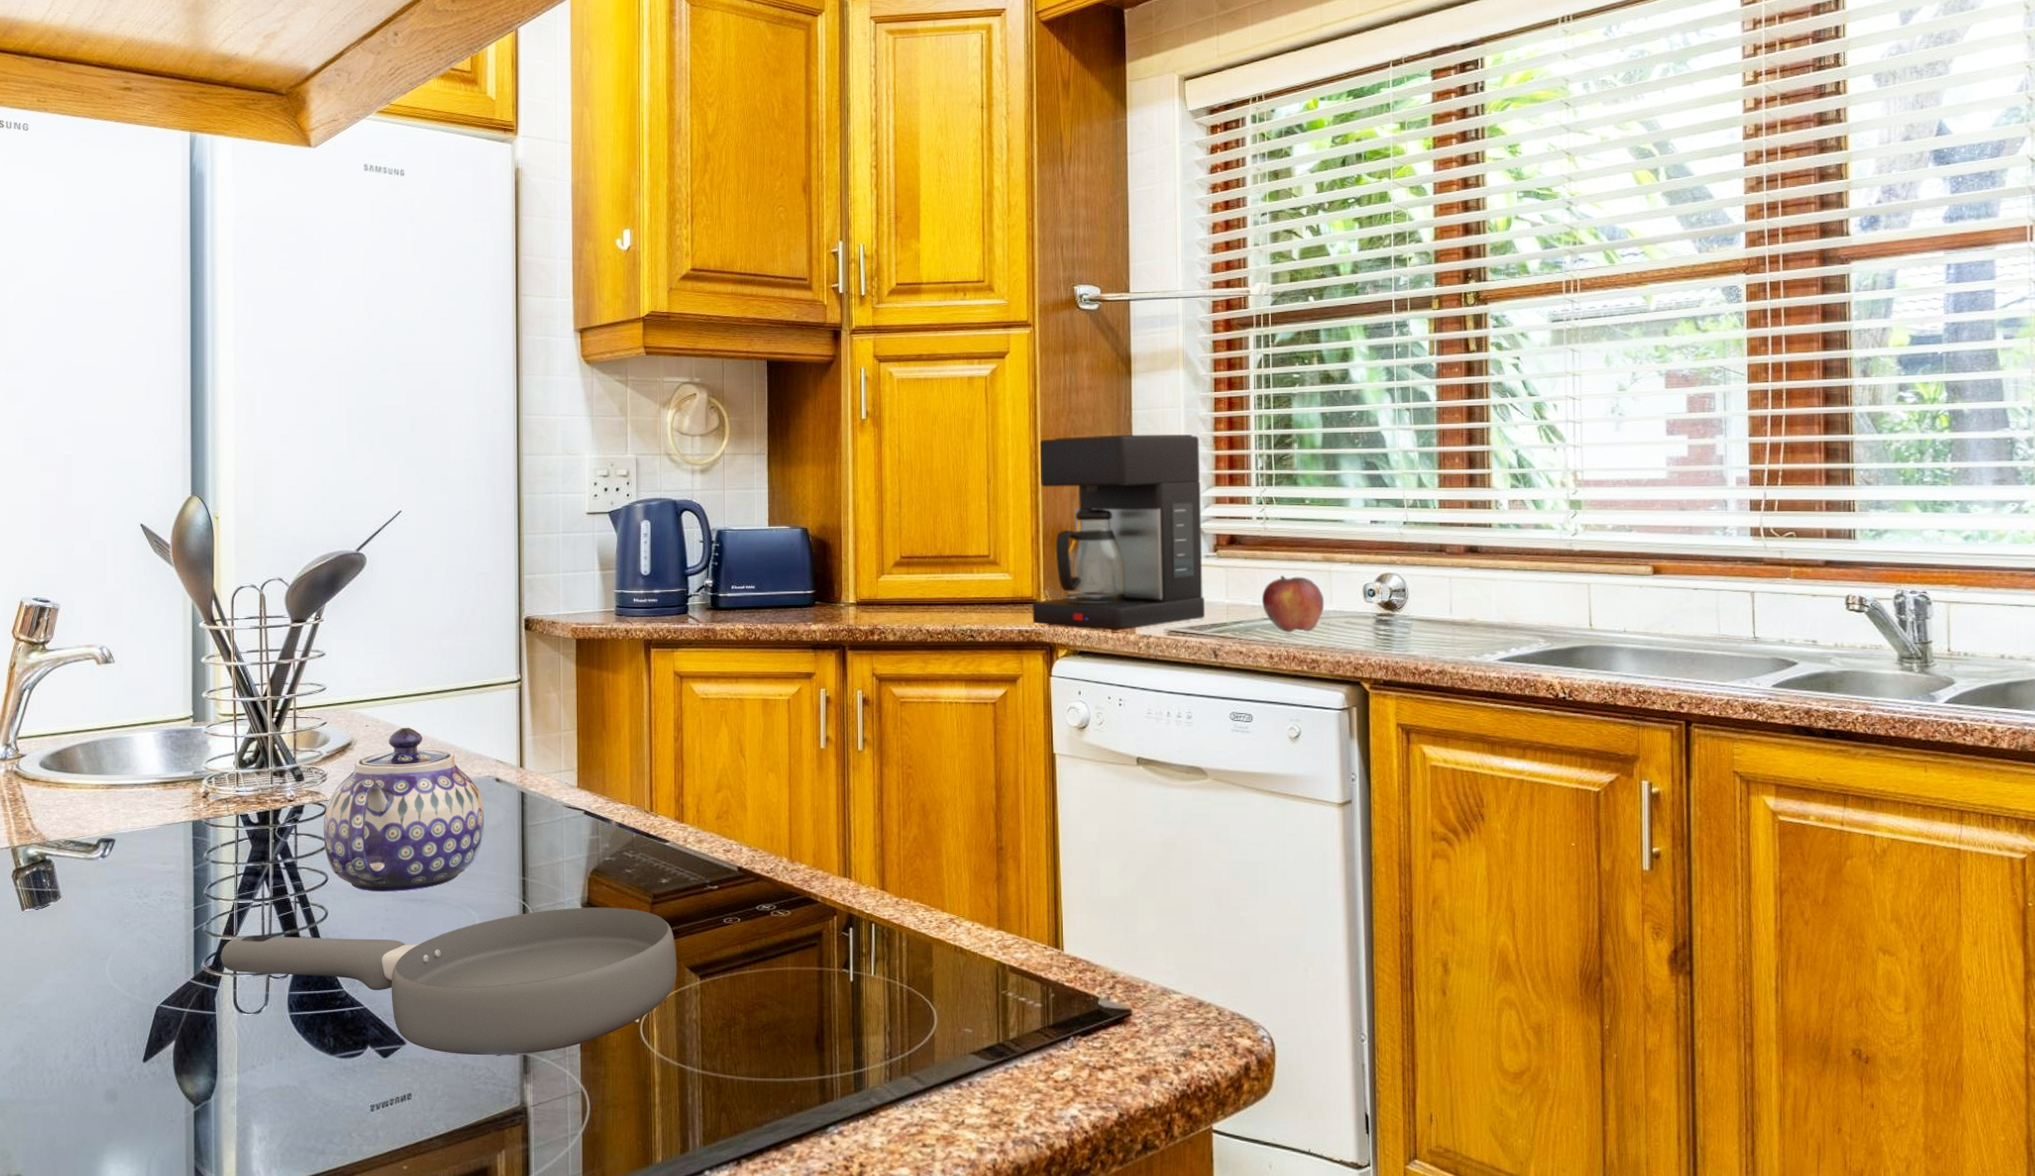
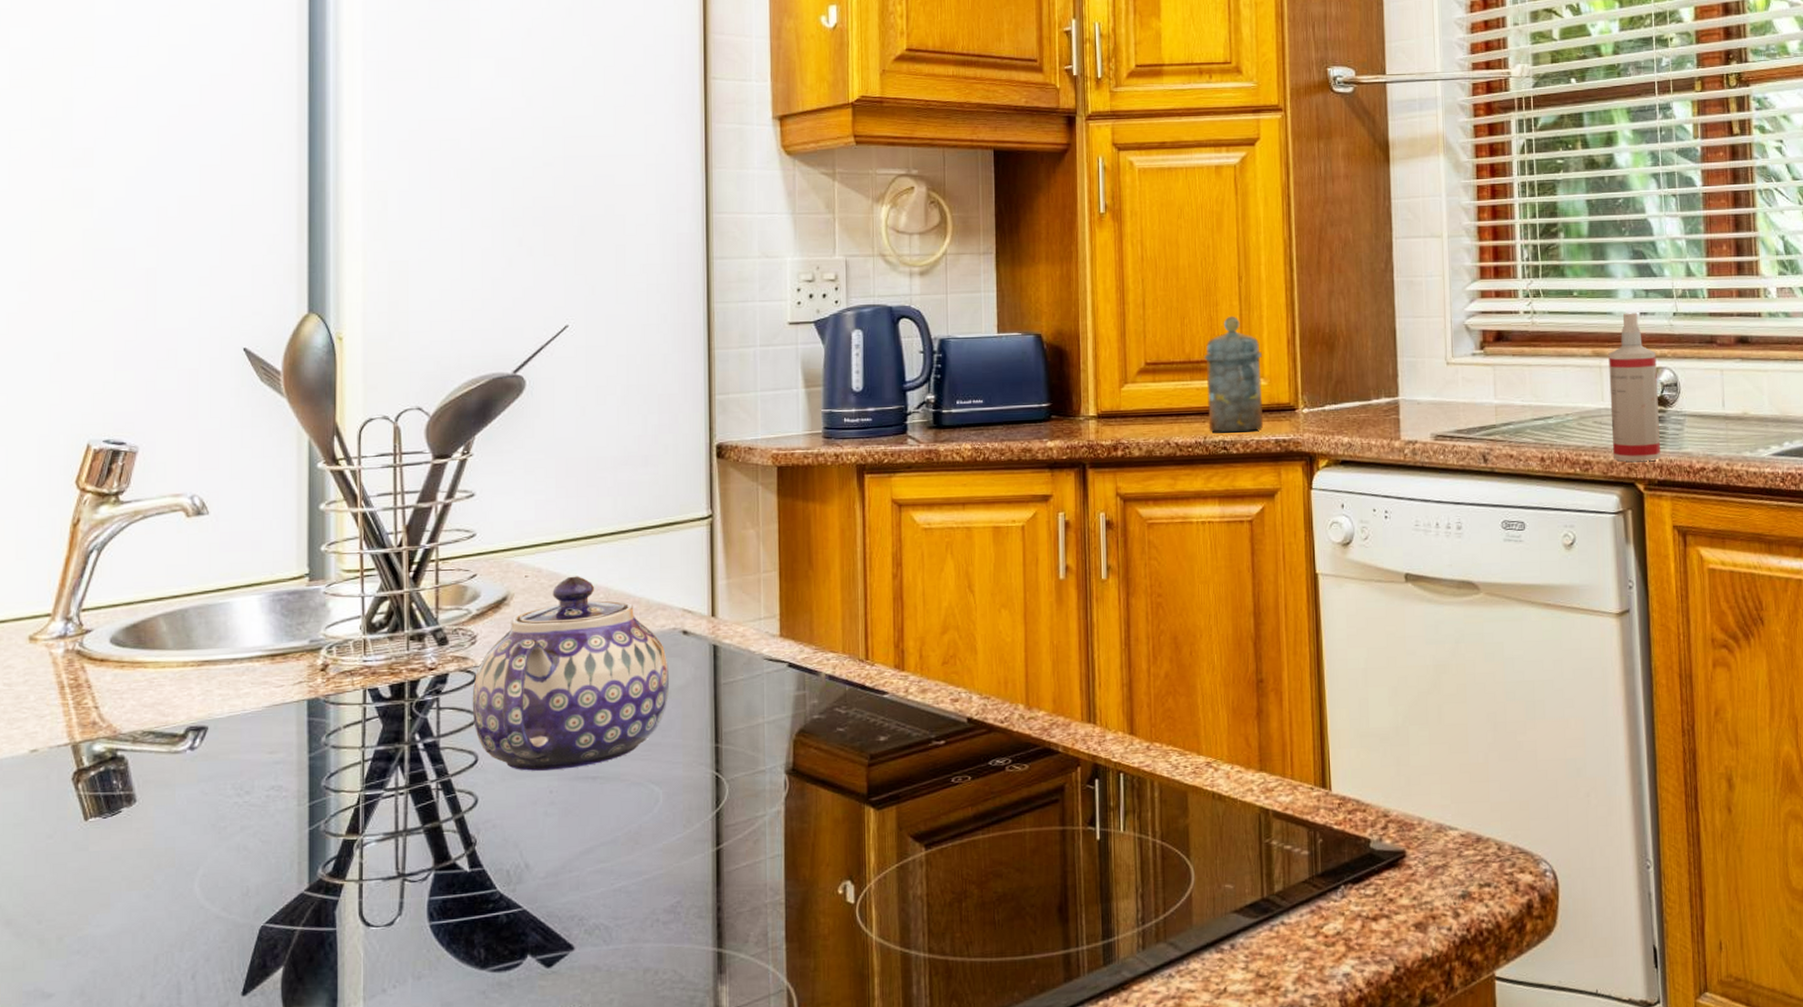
frying pan: present [221,907,677,1056] -> none [343,772,899,957]
canister: none [954,515,1007,621] -> present [1204,315,1263,432]
coffee maker: present [1032,434,1206,631] -> none [1289,224,1474,438]
fruit: present [1261,574,1325,633] -> none [1531,371,1596,433]
spray bottle: none [1338,521,1387,663] -> present [1608,313,1660,462]

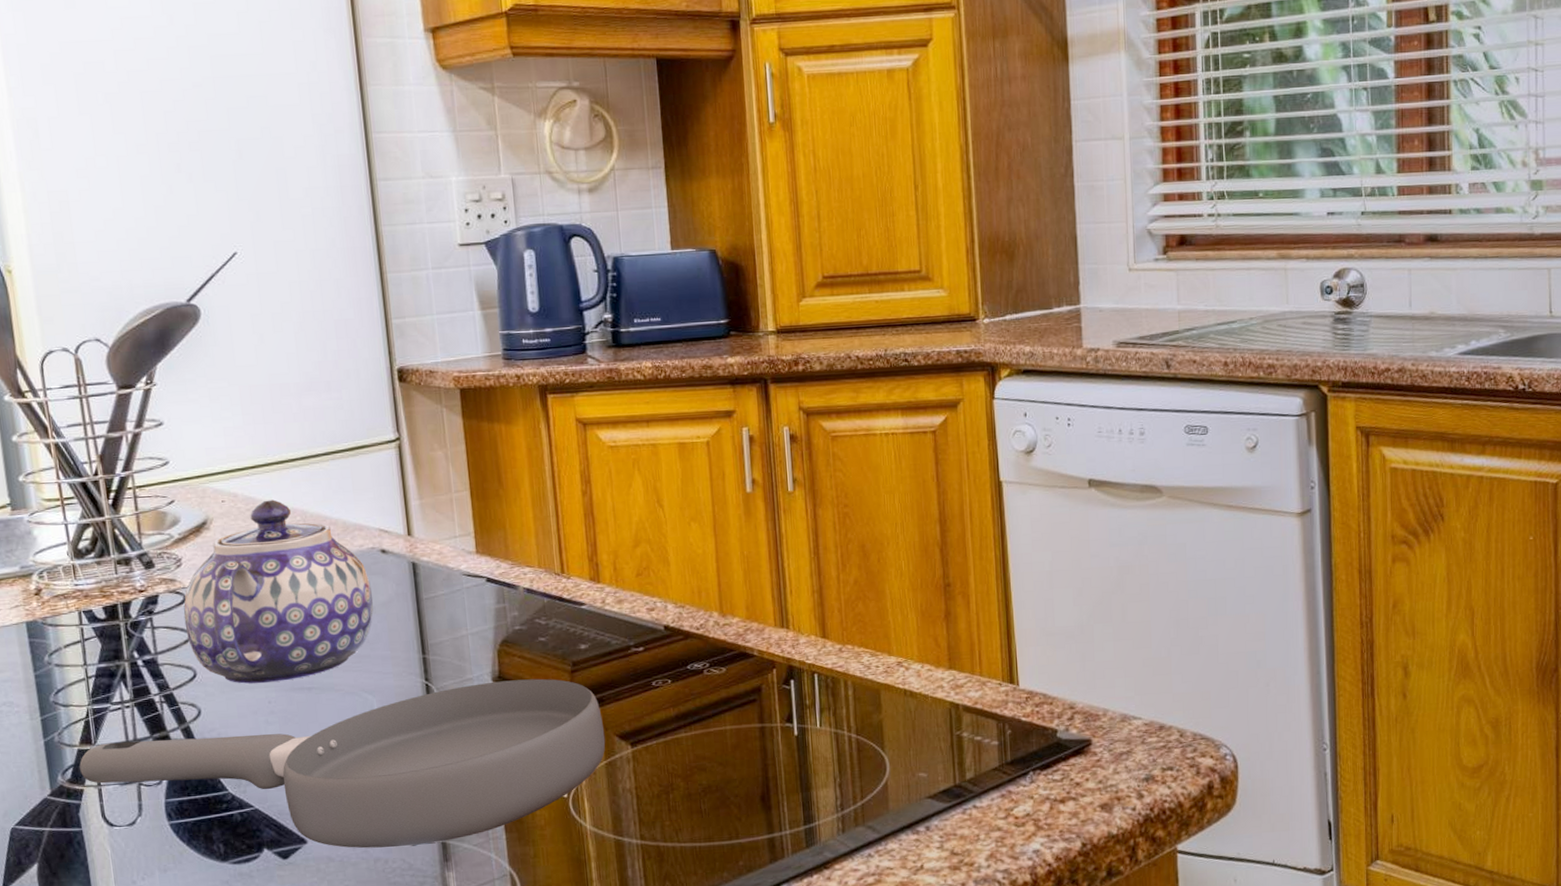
frying pan: none [343,772,899,957] -> present [79,678,606,849]
canister: present [1204,315,1263,432] -> none [882,226,944,344]
spray bottle: present [1608,313,1660,462] -> none [1294,213,1345,365]

